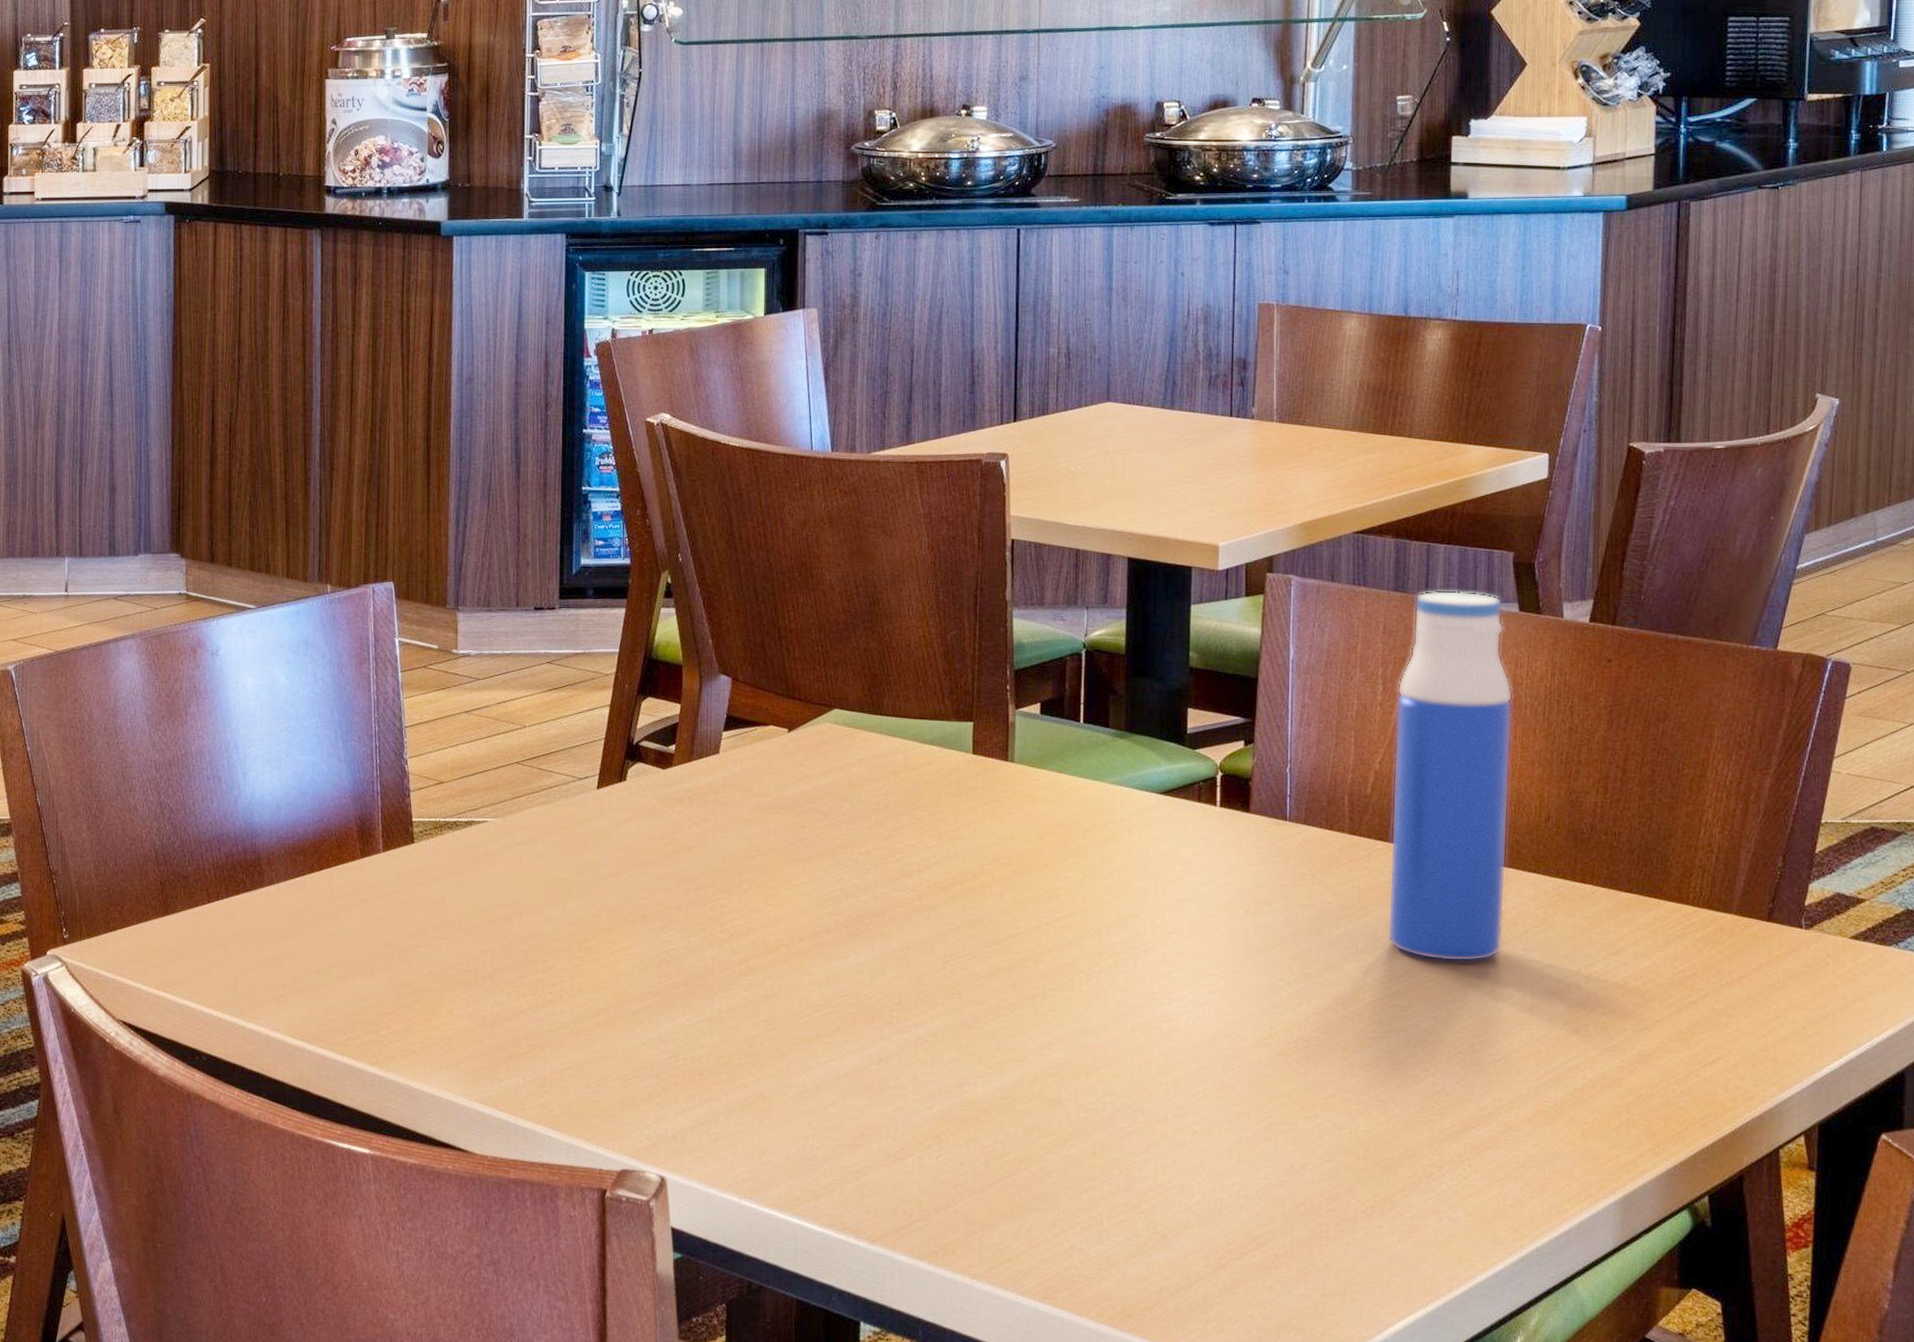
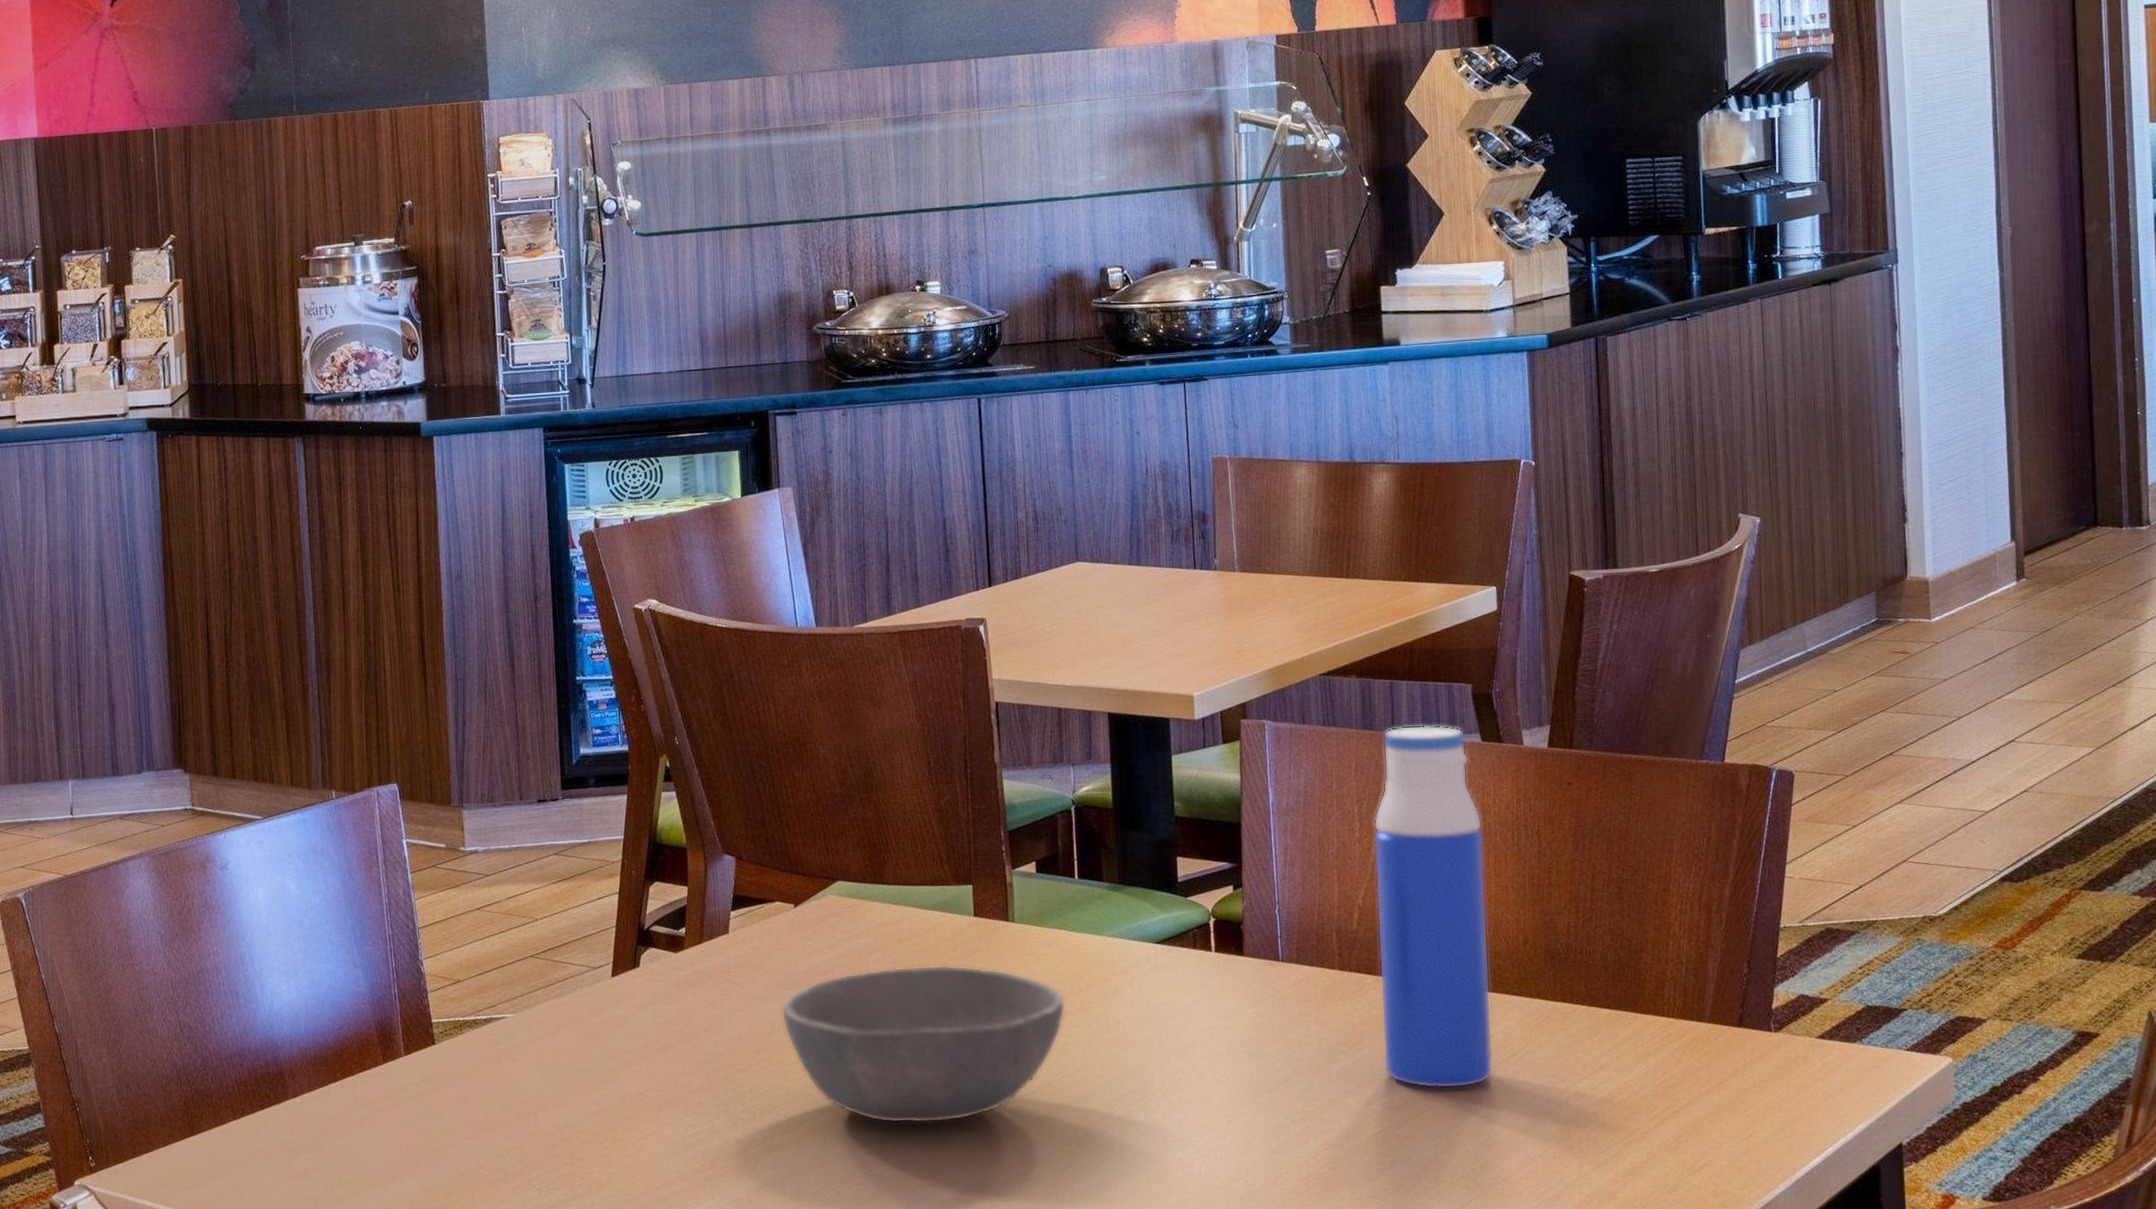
bowl: none [767,799,1061,958] -> present [781,964,1066,1124]

